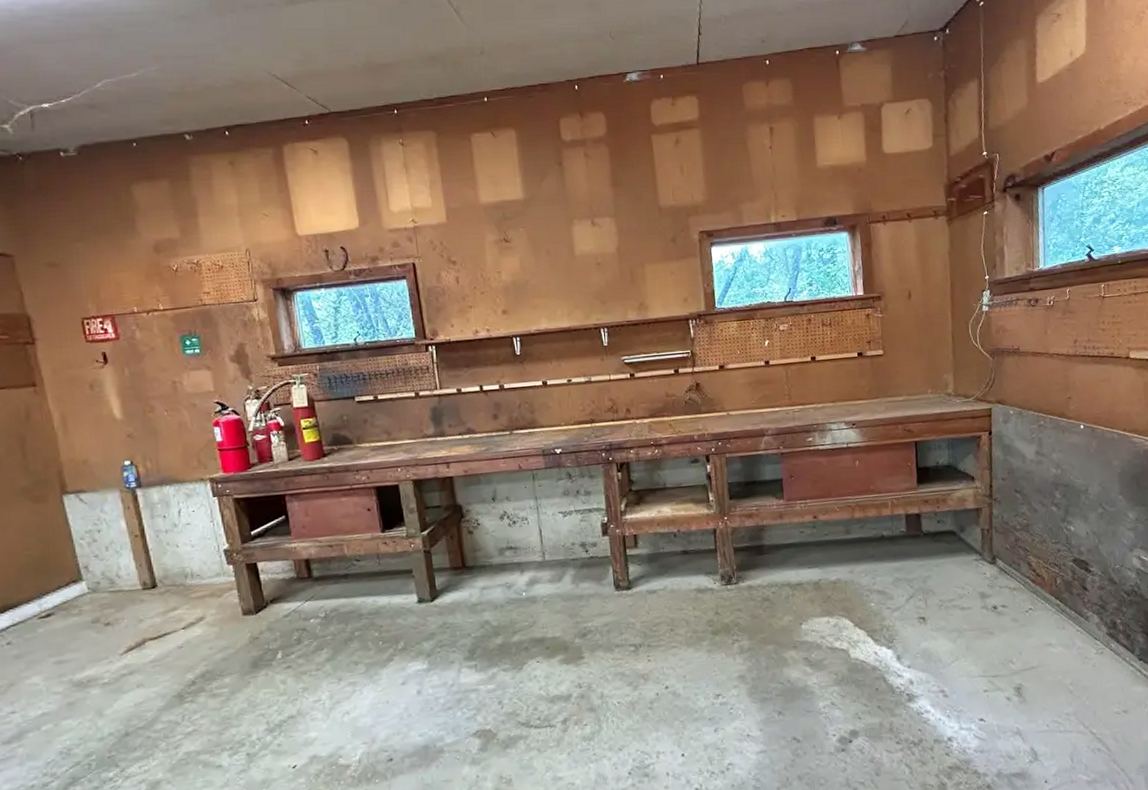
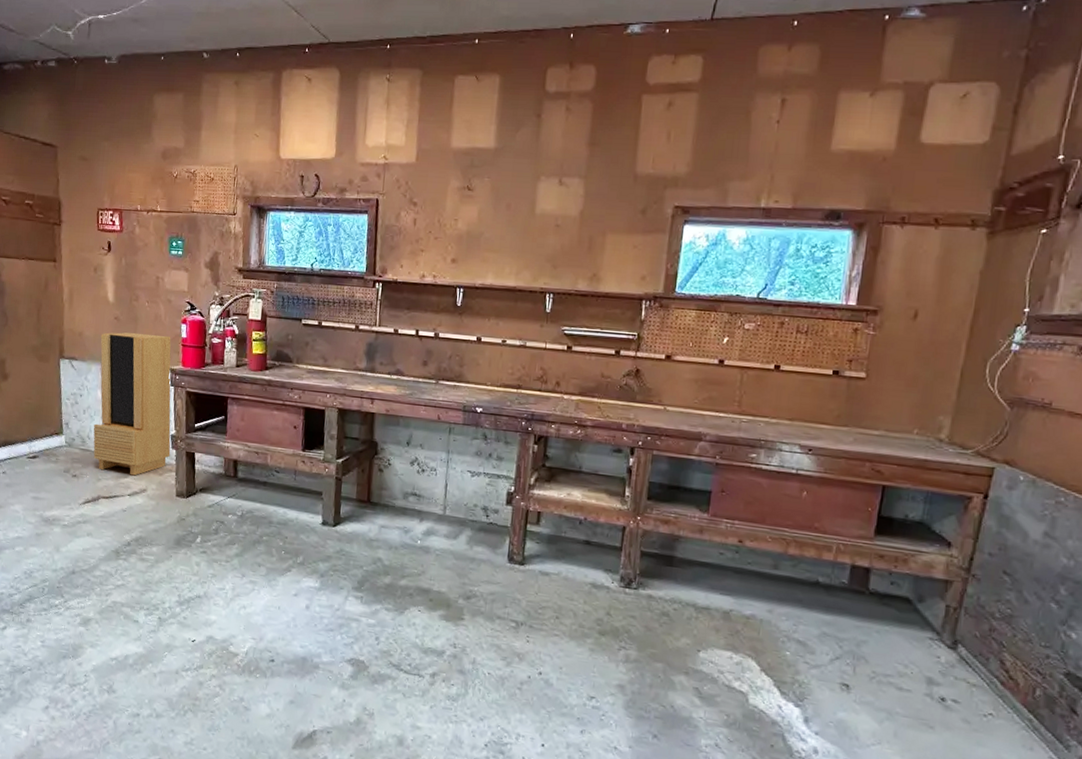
storage cabinet: none [112,443,227,608] -> present [93,332,171,476]

